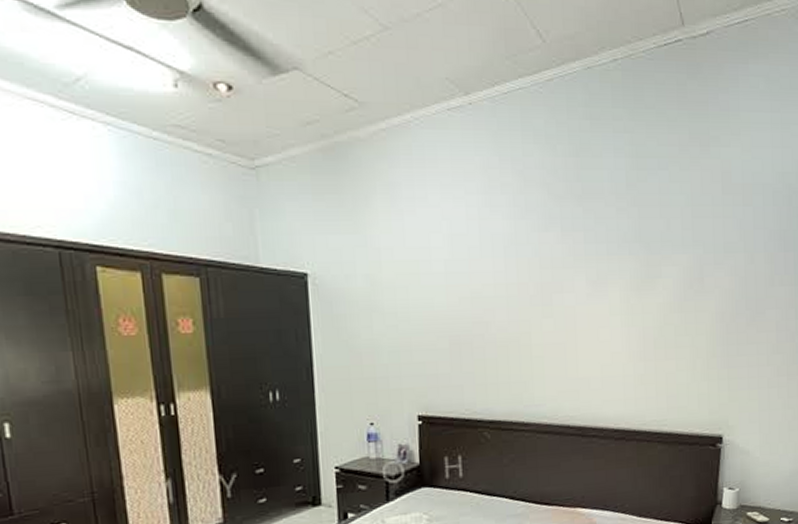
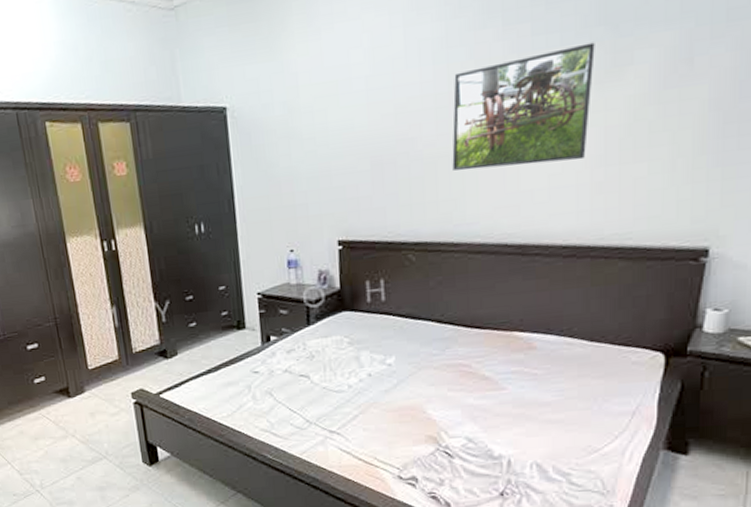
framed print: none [521,255,633,356] -> present [452,42,595,170]

